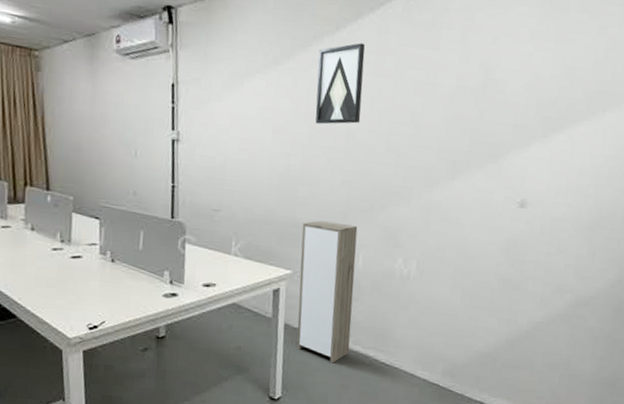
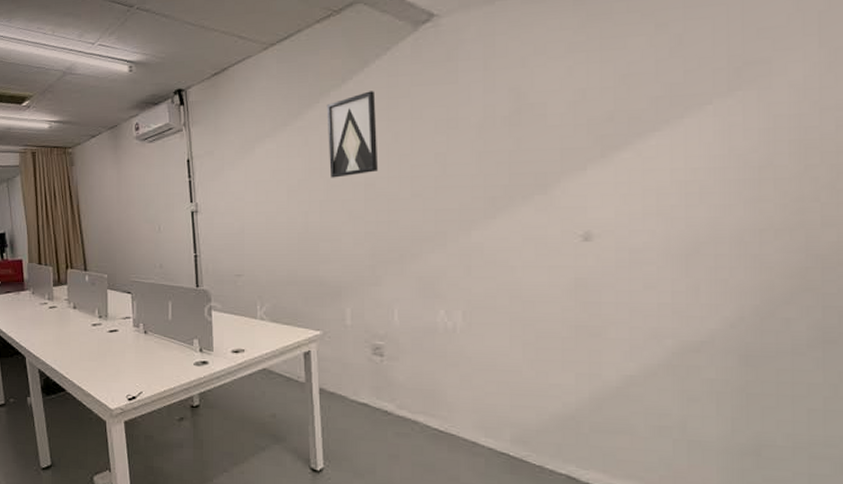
storage cabinet: present [296,220,358,363] -> none [328,277,395,431]

